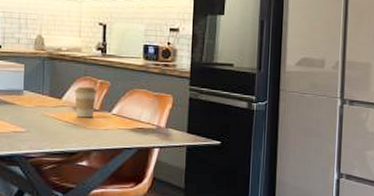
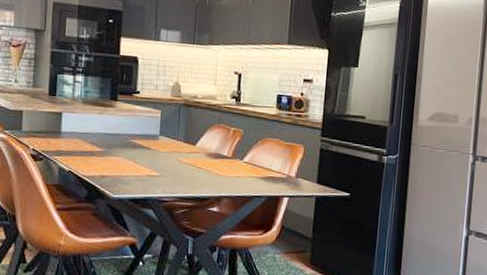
coffee cup: present [74,87,97,118] -> none [208,134,230,165]

